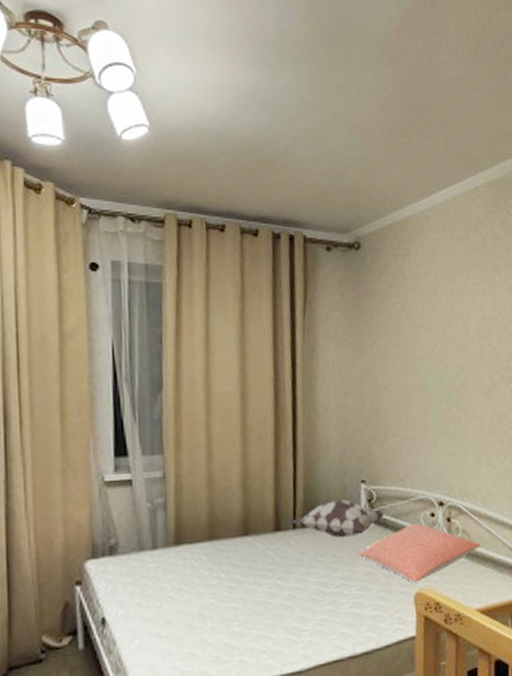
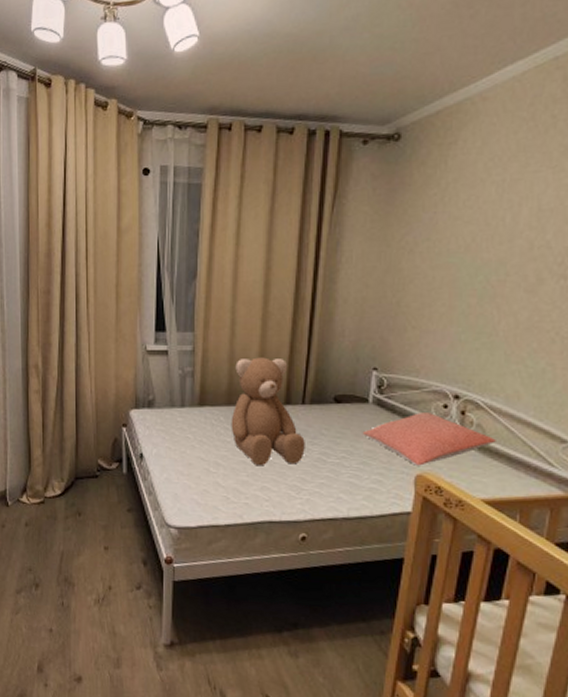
teddy bear: none [214,478,302,611] -> present [231,357,305,466]
decorative pillow: present [291,499,385,538] -> none [301,384,394,418]

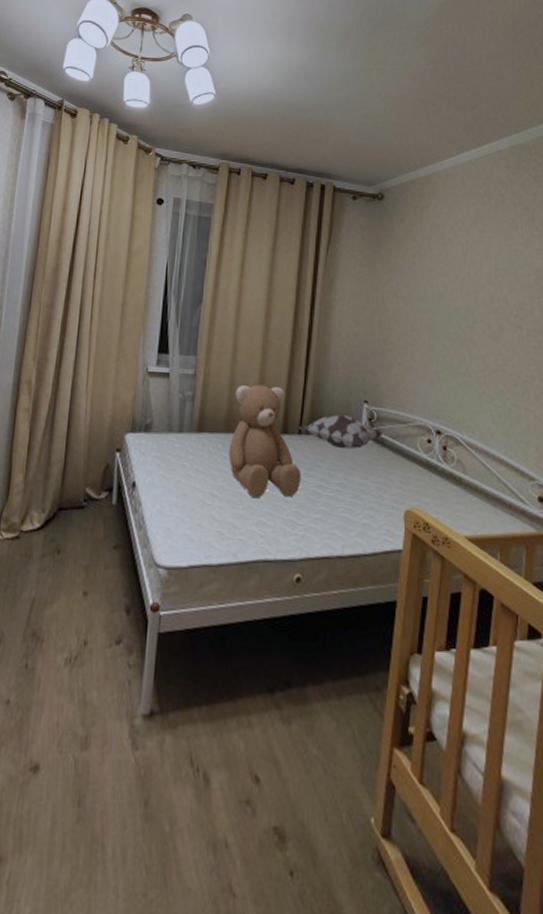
decorative pillow: none [301,384,394,418] -> present [297,415,384,450]
pillow: present [362,413,496,466] -> none [355,447,475,501]

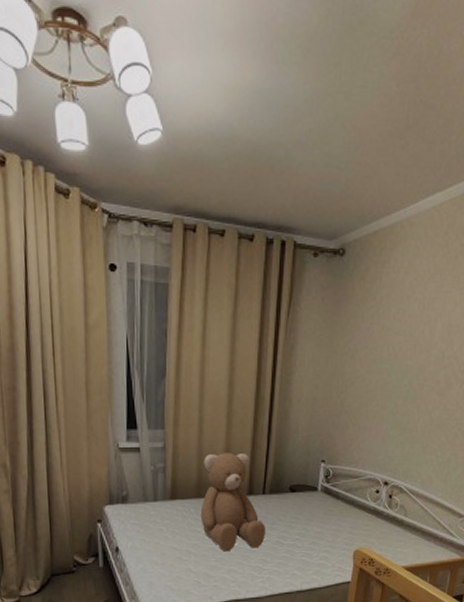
decorative pillow: present [297,415,384,450] -> none [261,475,338,504]

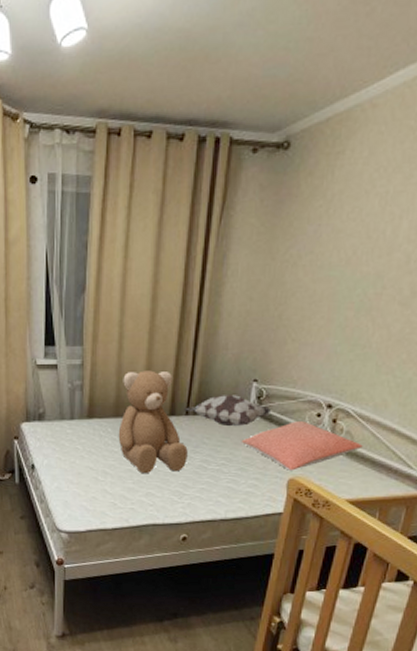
decorative pillow: none [261,475,338,504] -> present [185,395,272,427]
pillow: none [312,497,414,543] -> present [241,421,363,471]

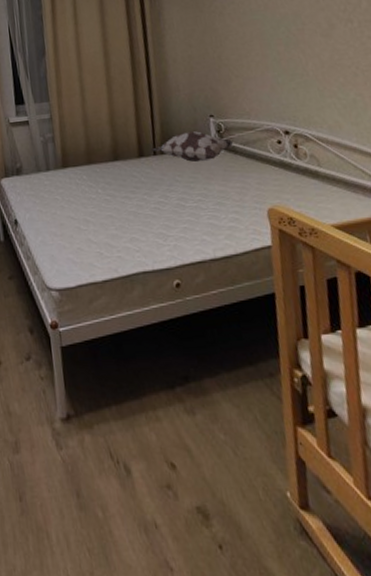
teddy bear: present [118,370,188,474] -> none [89,116,164,219]
pillow: present [241,421,363,471] -> none [211,149,331,200]

